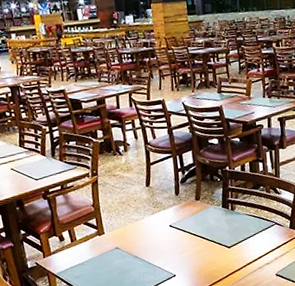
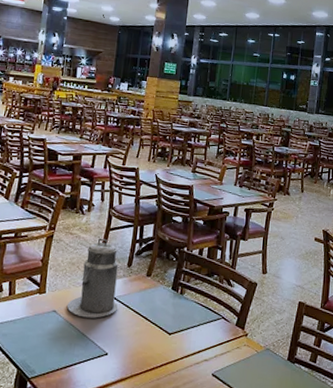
canister: none [127,174,175,249] -> present [66,238,119,318]

